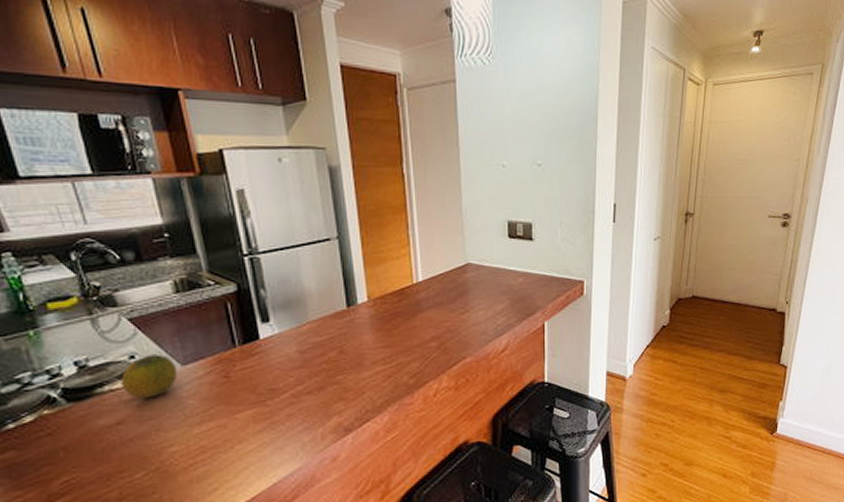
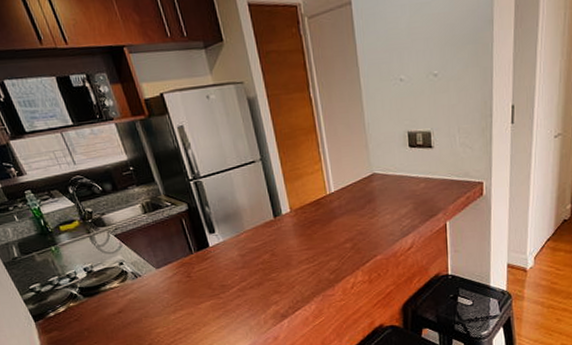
fruit: present [121,354,177,399] -> none [116,261,154,294]

